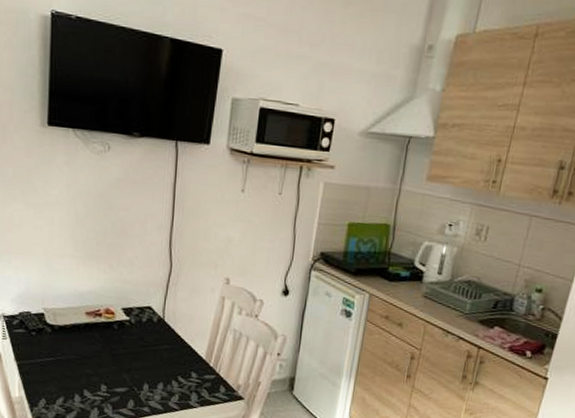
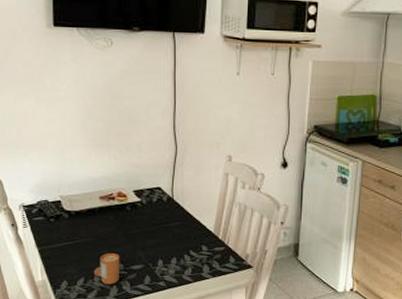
candle: none [75,373,103,406] -> present [94,253,120,284]

